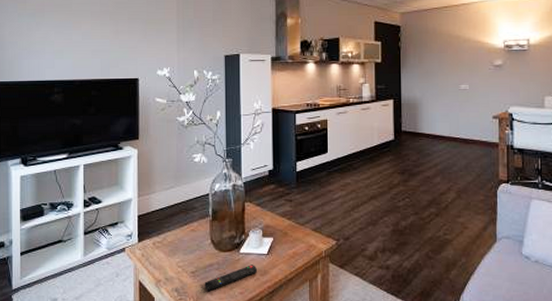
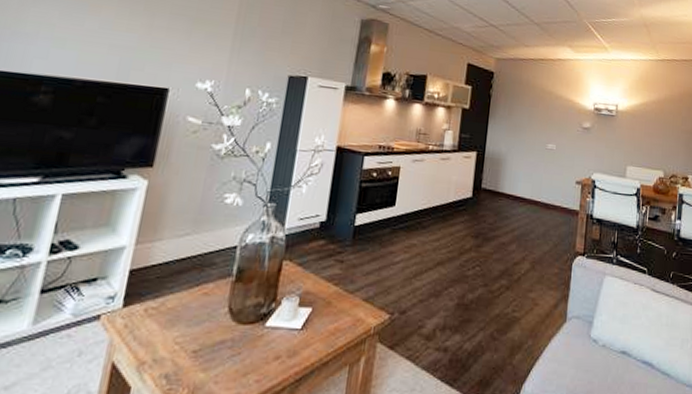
remote control: present [204,265,258,292] -> none [208,342,285,379]

